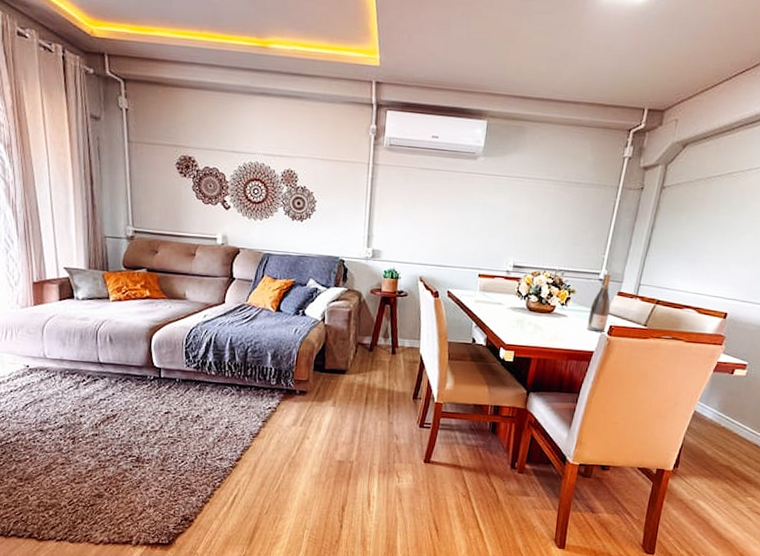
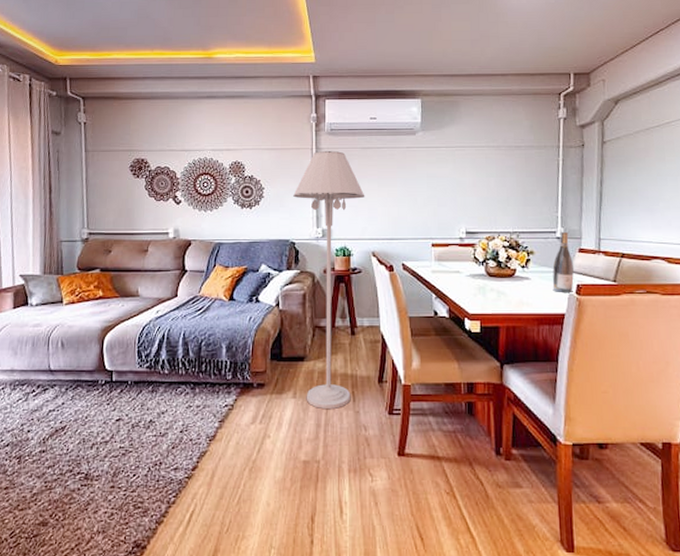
floor lamp: none [344,167,419,419] -> present [293,150,365,410]

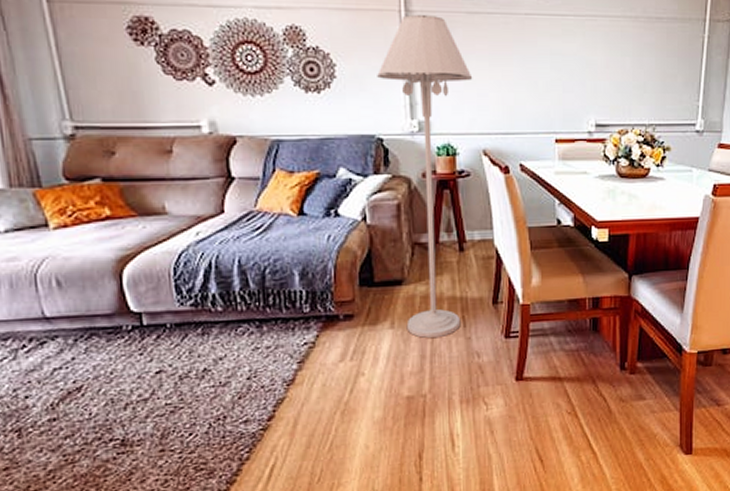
wine bottle: present [552,231,575,294] -> none [688,124,712,195]

